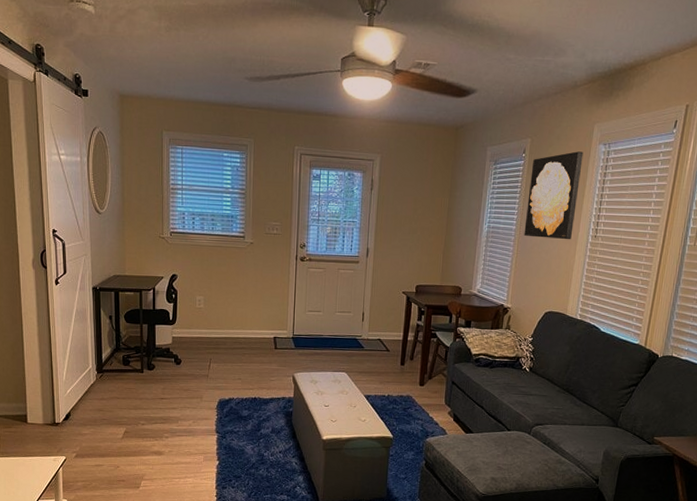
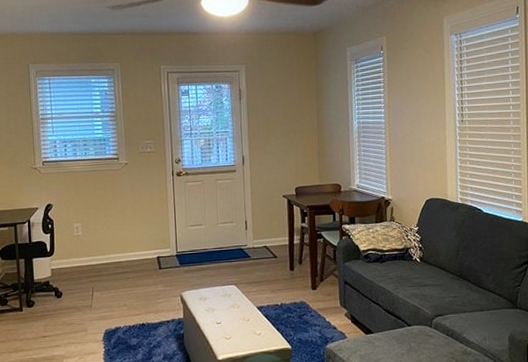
wall art: present [524,151,584,240] -> none [391,43,440,128]

